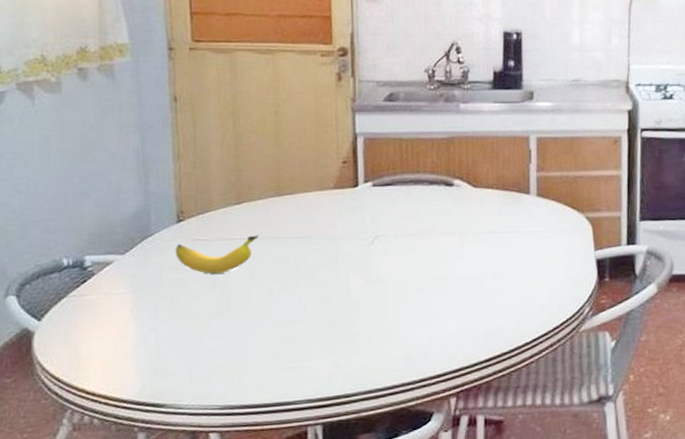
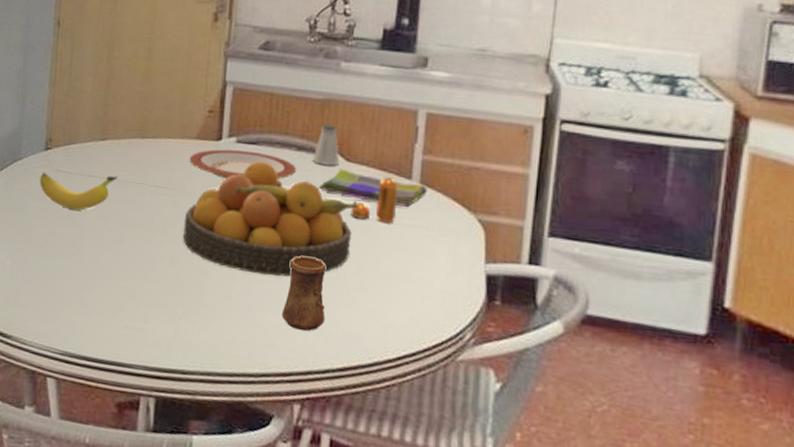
plate: none [329,192,430,220] -> present [189,149,296,179]
fruit bowl: none [331,199,487,297] -> present [183,161,358,277]
cup: none [431,273,470,337] -> present [281,256,326,332]
saltshaker: none [443,158,468,194] -> present [312,123,340,166]
dish towel: none [452,194,544,218] -> present [319,168,428,208]
pepper shaker: none [482,195,521,234] -> present [351,177,399,223]

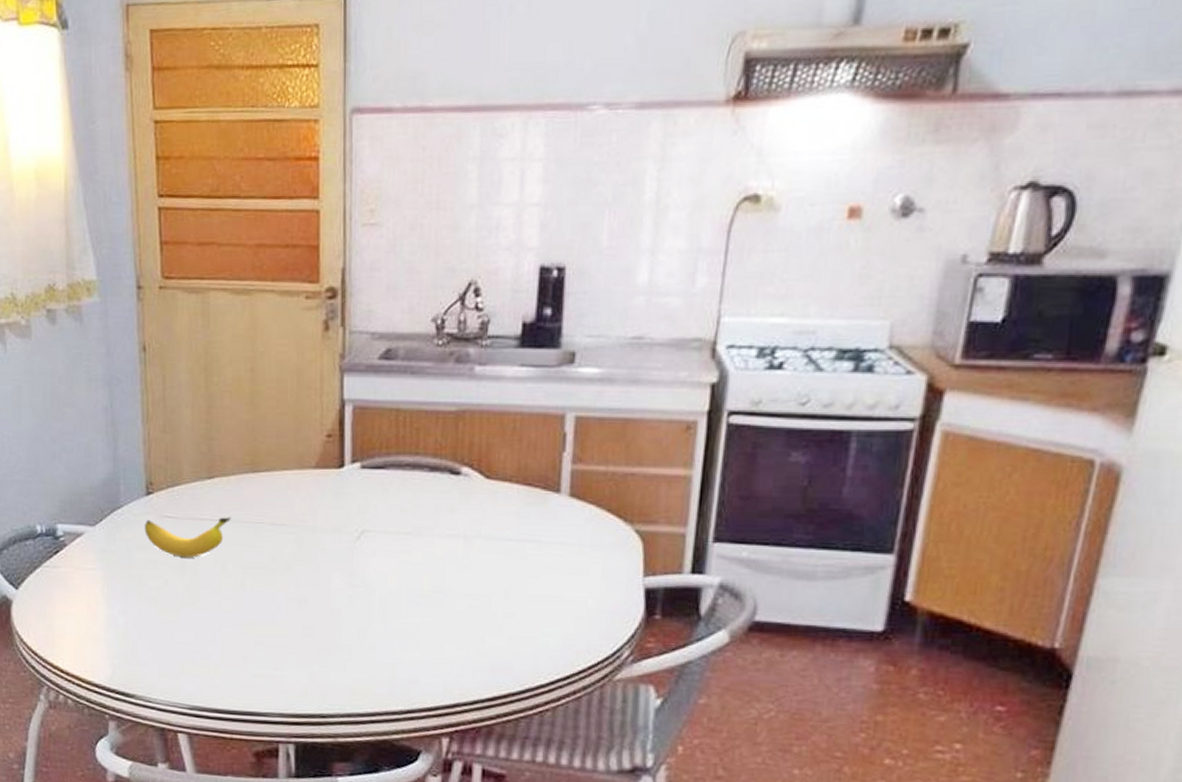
fruit bowl: present [183,161,358,277] -> none [310,487,501,610]
plate: present [189,149,296,179] -> none [309,476,430,509]
cup: present [281,256,326,332] -> none [423,586,471,664]
saltshaker: present [312,123,340,166] -> none [448,438,479,485]
dish towel: present [319,168,428,208] -> none [457,487,578,525]
pepper shaker: present [351,177,399,223] -> none [493,493,546,542]

